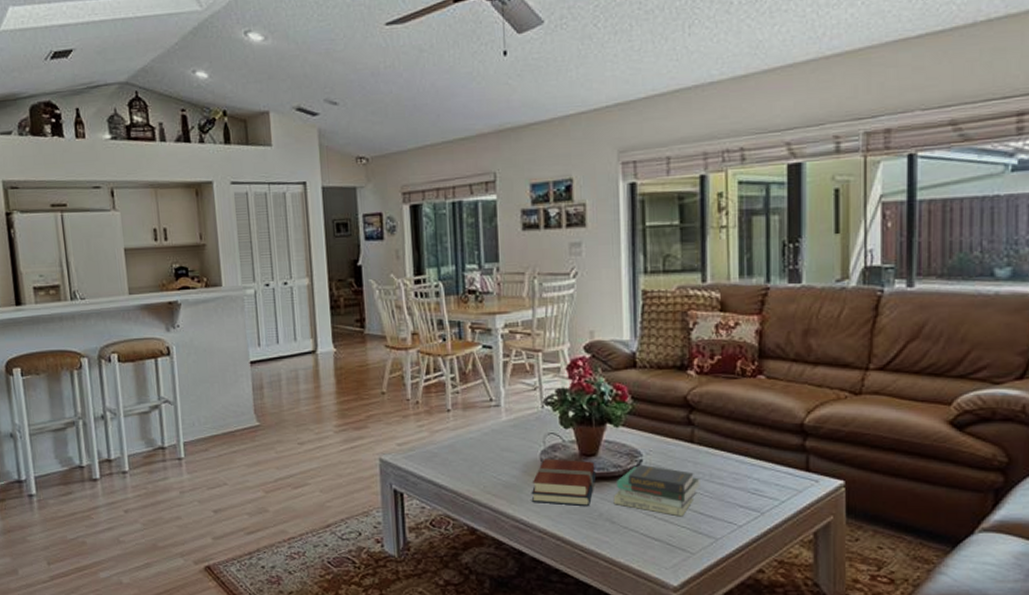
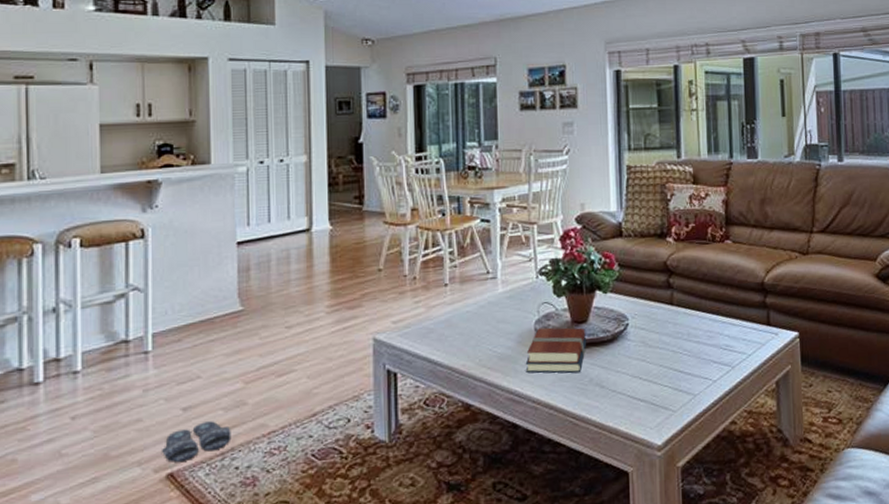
slippers: none [199,524,257,557] -> present [162,421,232,462]
books: present [613,464,700,517] -> none [602,328,680,377]

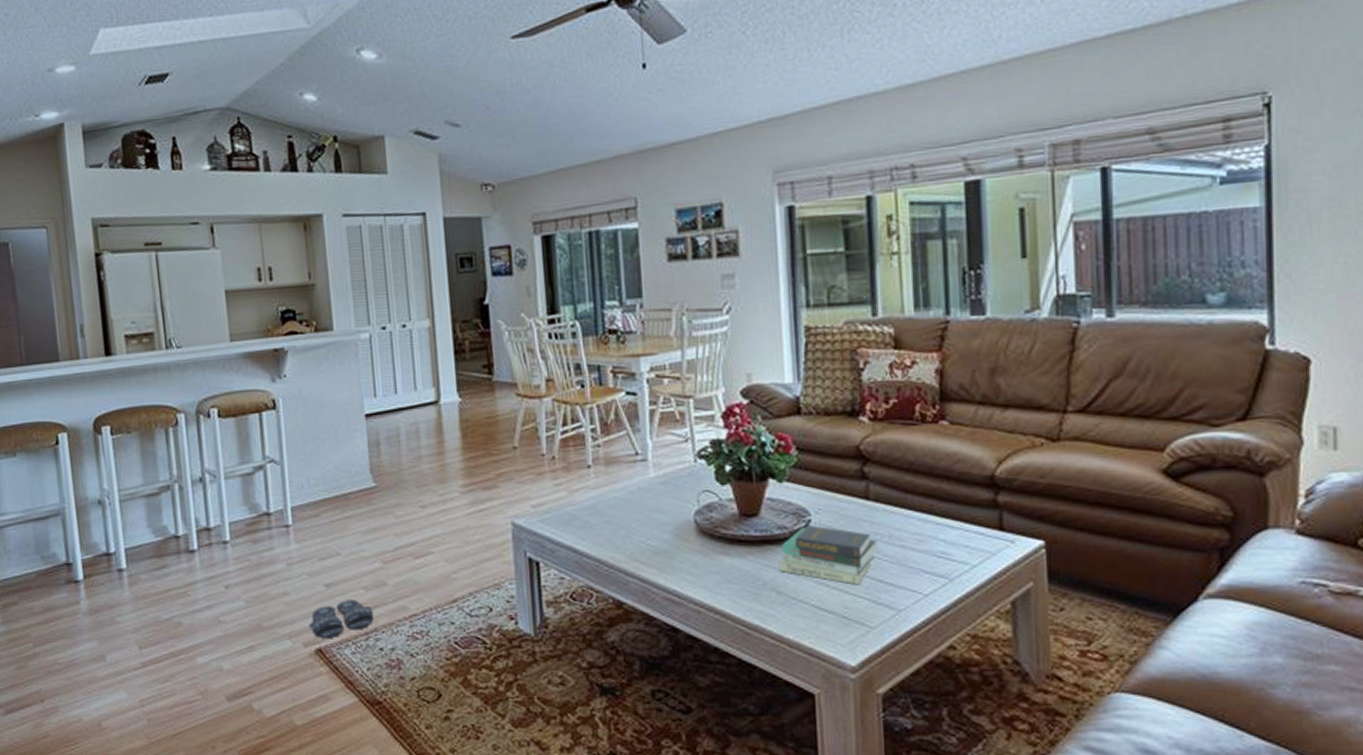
books: present [525,327,587,373] -> none [684,520,759,574]
books: none [602,328,680,377] -> present [779,525,878,585]

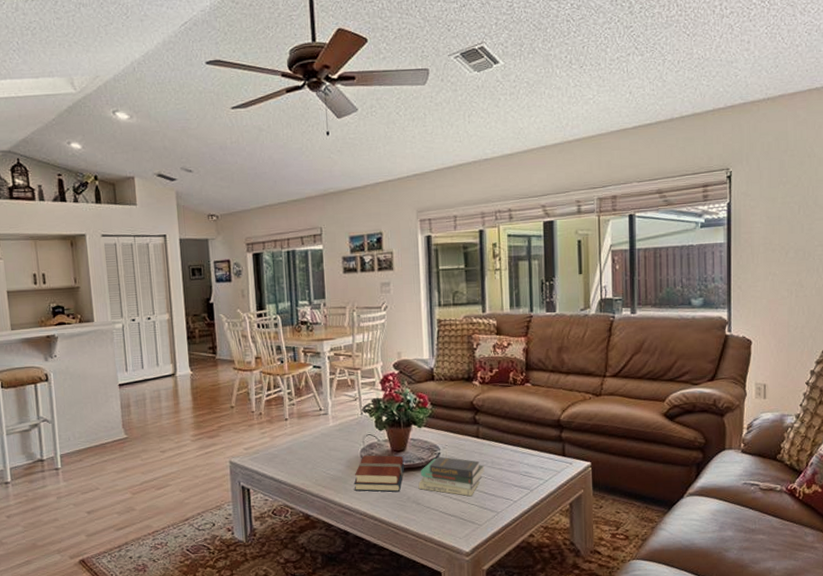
slippers: present [309,600,374,638] -> none [74,522,125,552]
books: none [684,520,759,574] -> present [353,455,405,492]

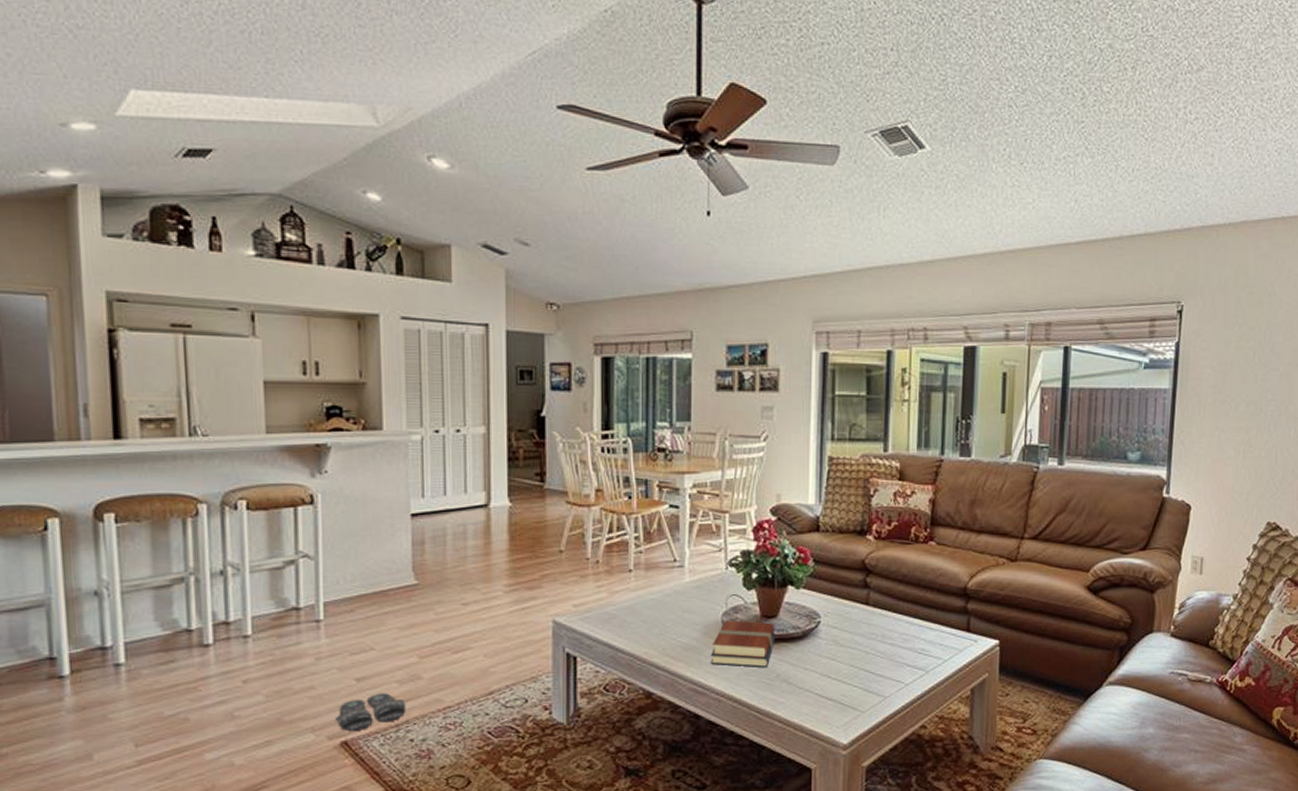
slippers: none [74,522,125,552] -> present [336,693,406,731]
books: present [418,456,485,497] -> none [791,625,873,677]

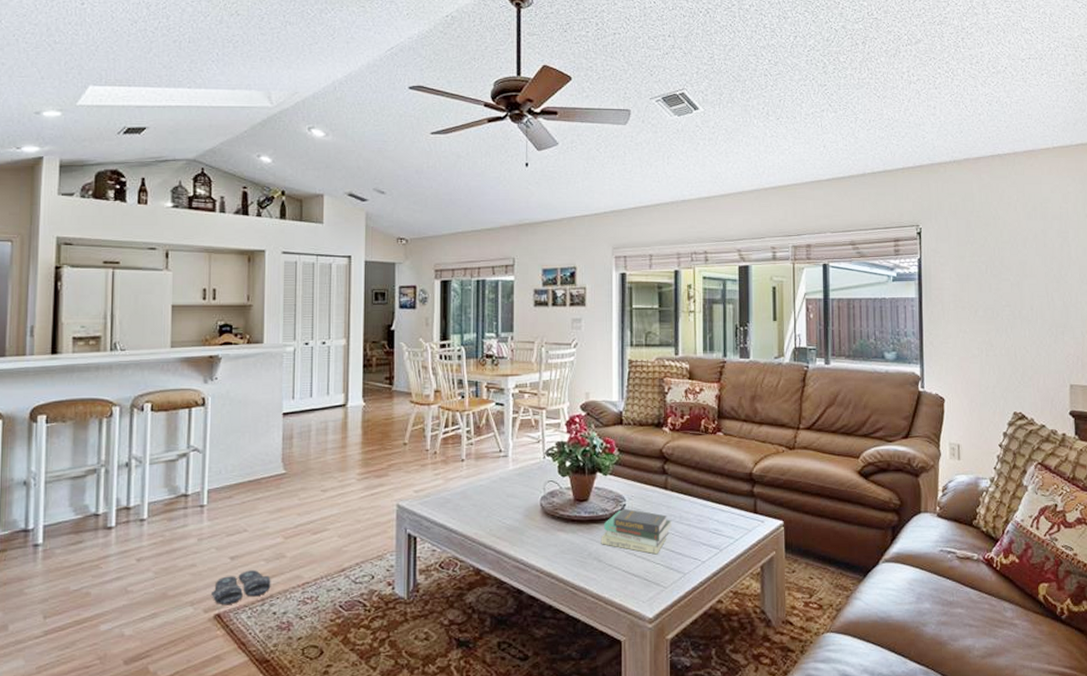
books: present [710,620,776,667] -> none [531,504,587,546]
books: none [791,625,873,677] -> present [601,508,672,555]

